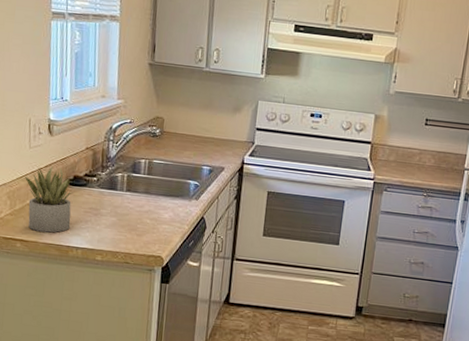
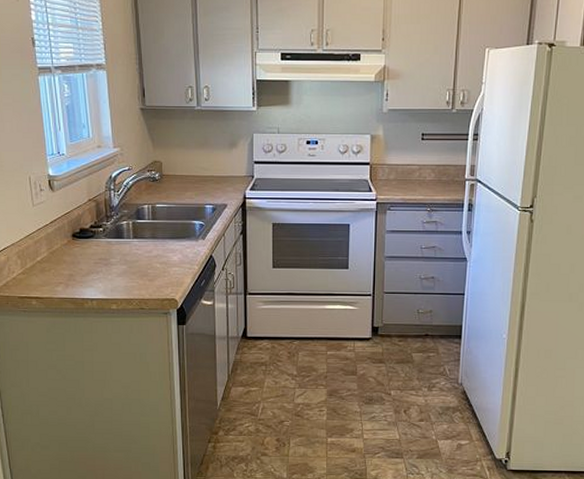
succulent plant: present [25,166,74,233] -> none [32,222,82,287]

